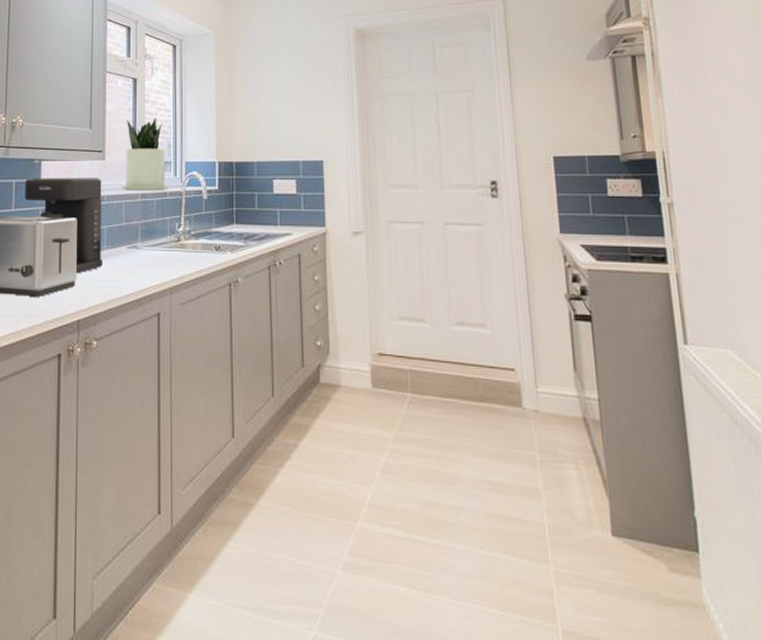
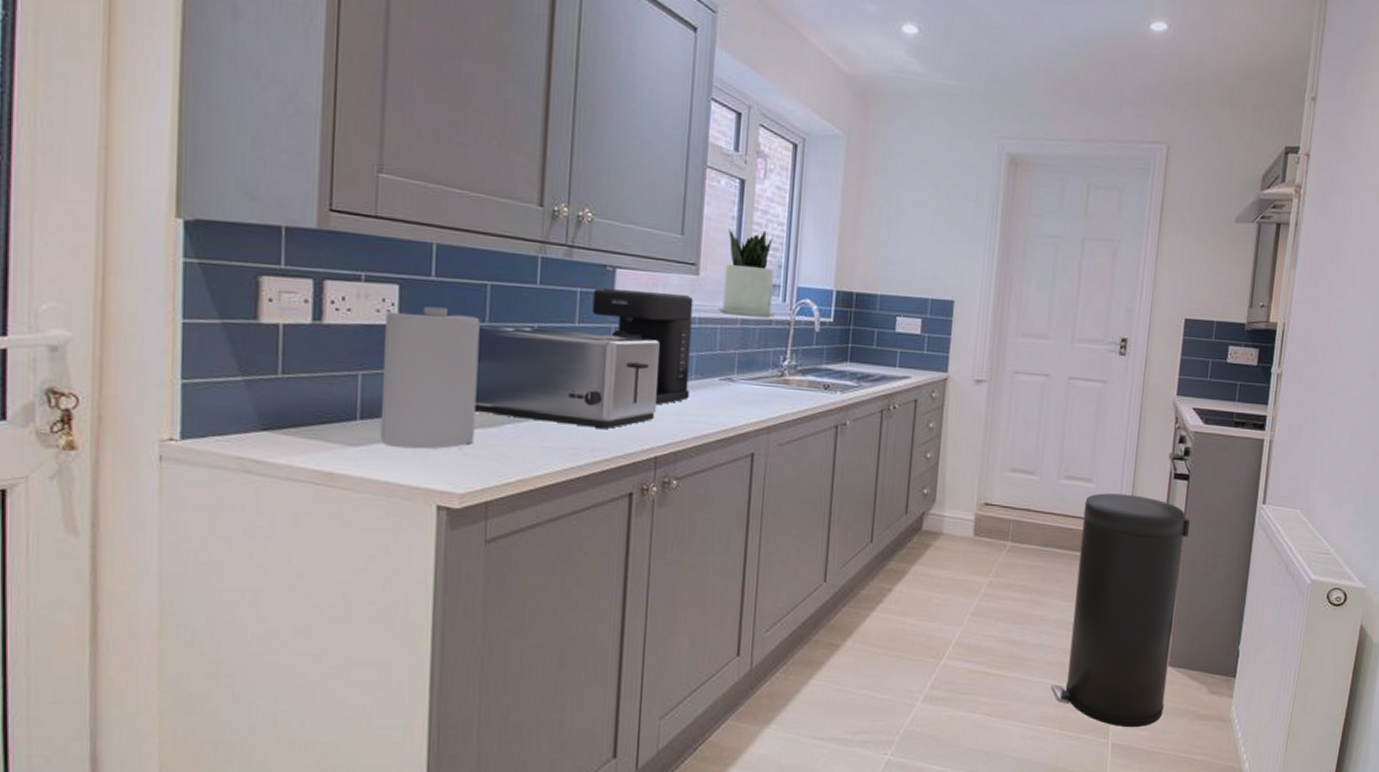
pedal bin: none [479,339,617,610] -> present [1050,493,1190,727]

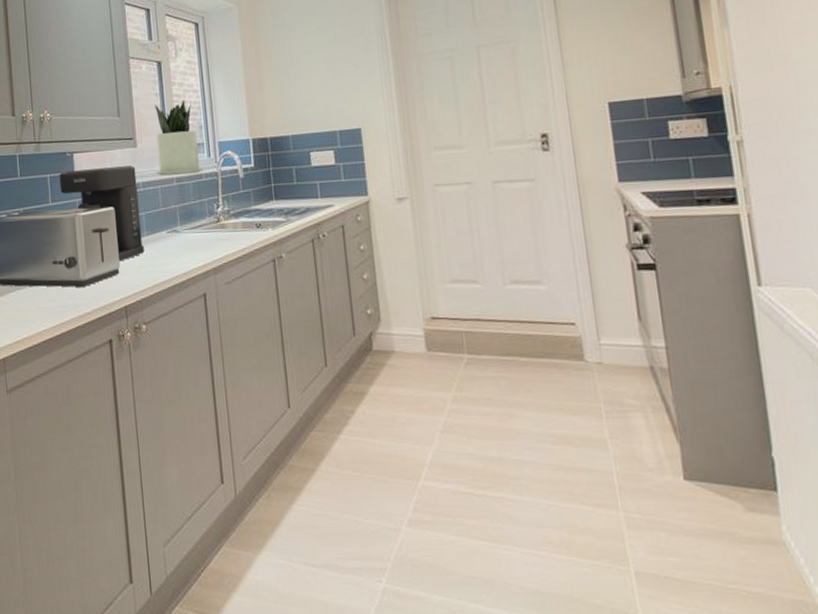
pedal bin: present [1050,493,1190,727] -> none [539,292,691,552]

